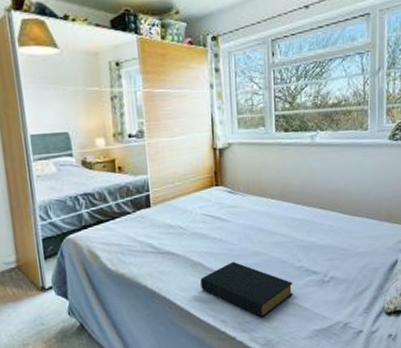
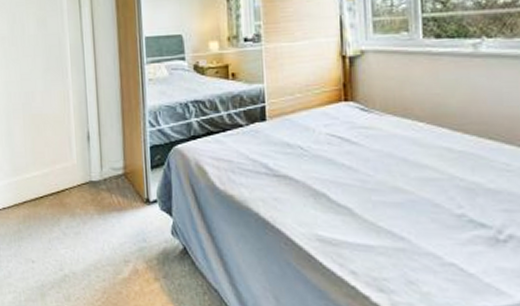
hardback book: present [200,261,293,318] -> none [324,196,451,278]

